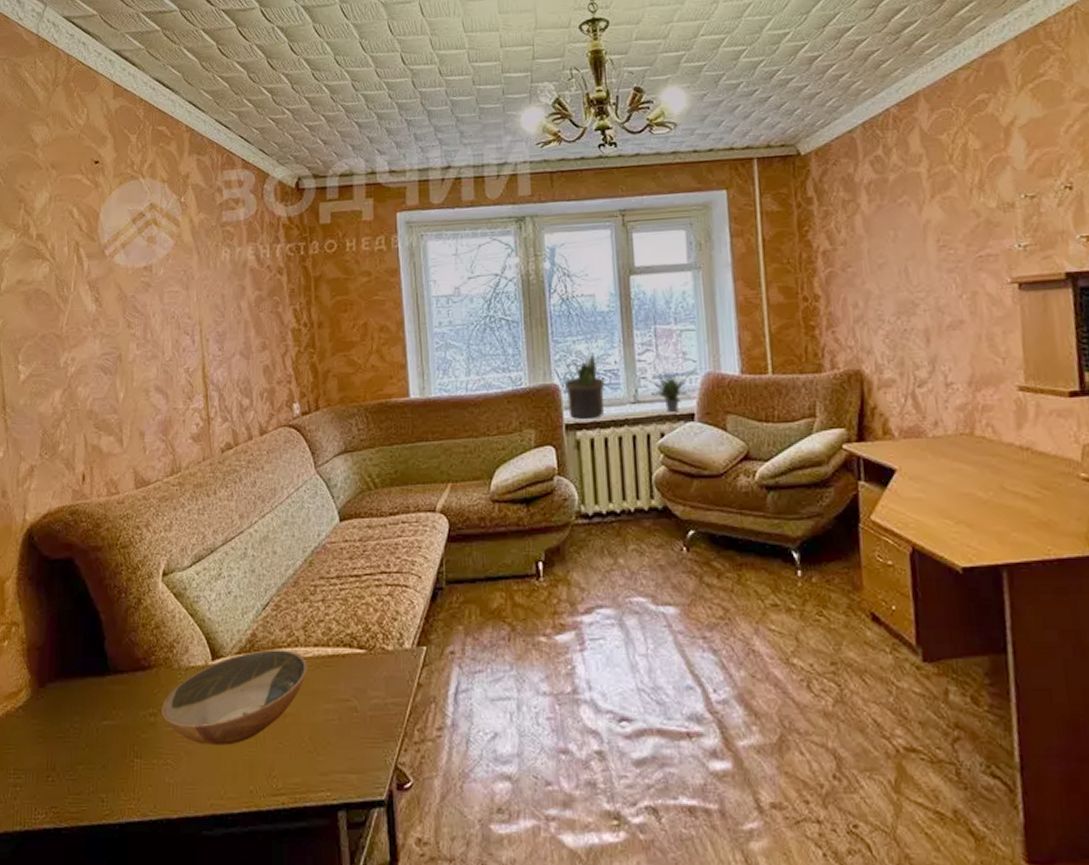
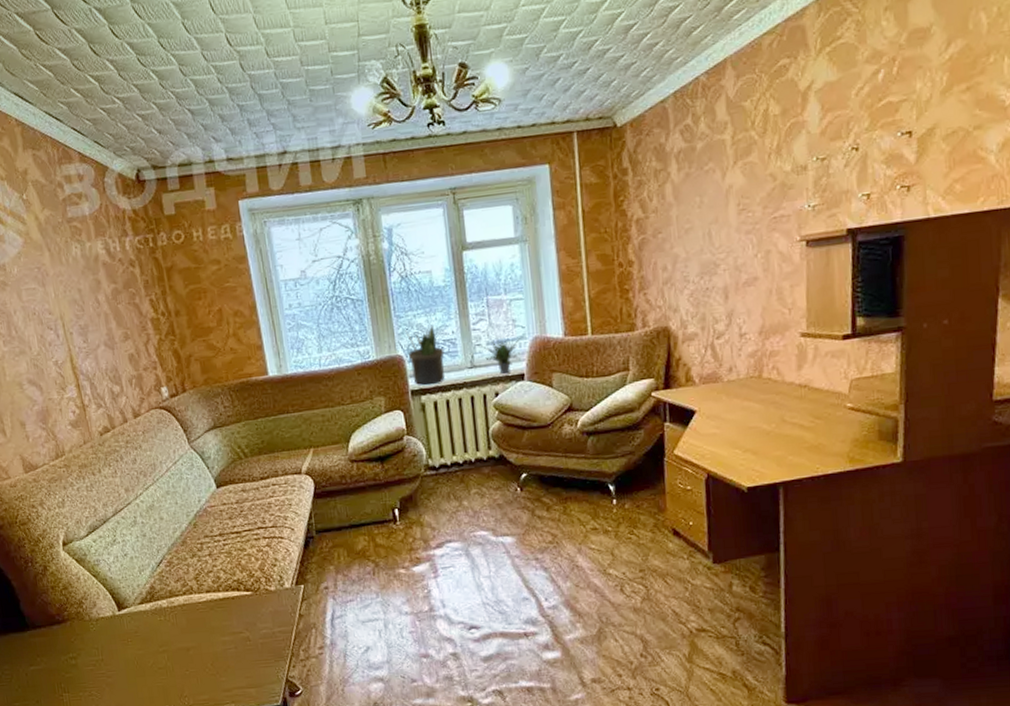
bowl: present [161,650,308,745] -> none [80,597,203,678]

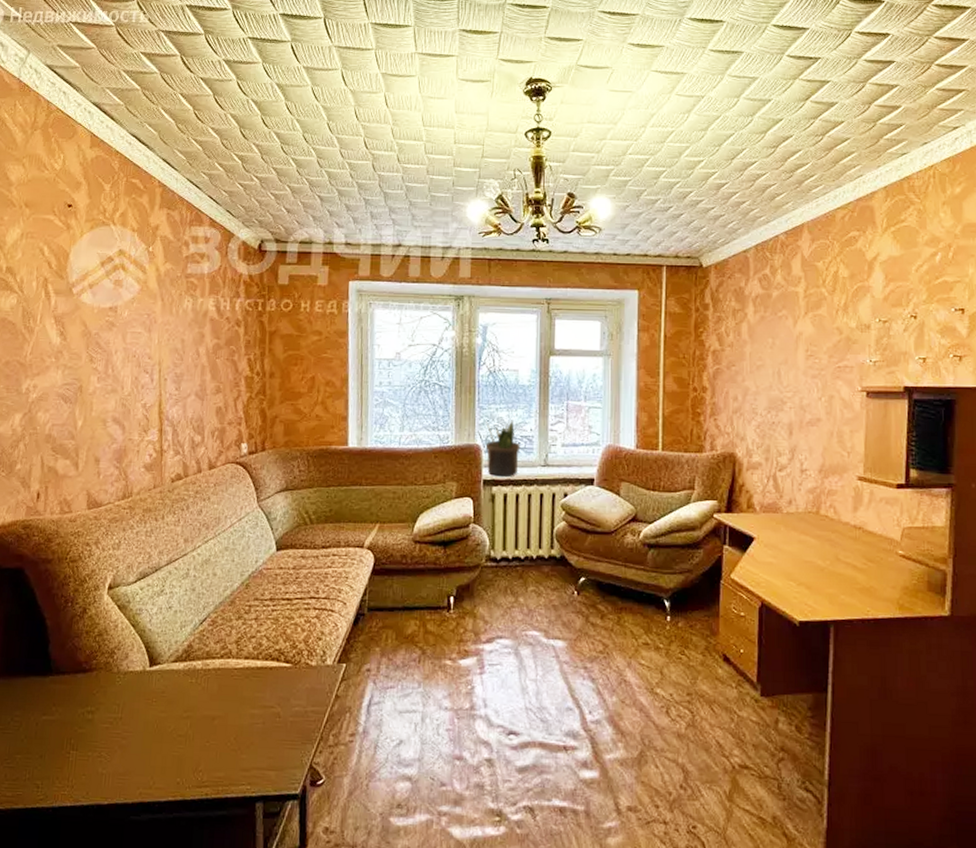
potted plant: present [478,332,528,374] -> none [554,436,600,476]

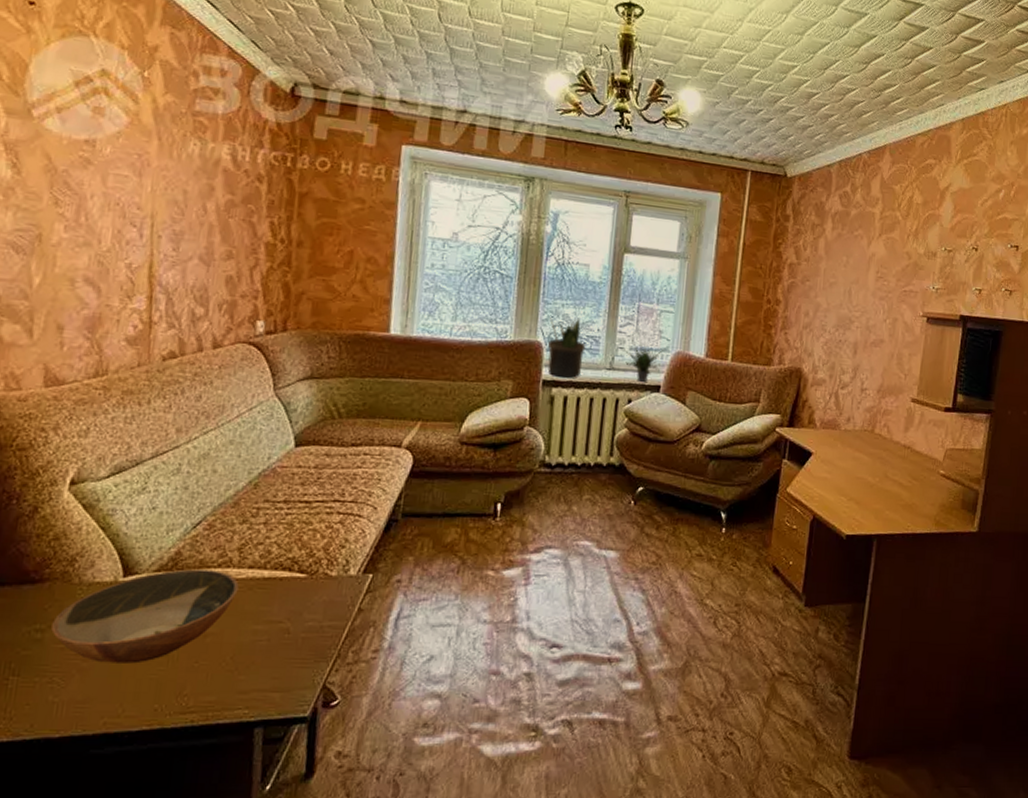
bowl: none [99,660,238,742] -> present [51,569,239,664]
potted plant: none [554,436,600,476] -> present [621,339,668,382]

